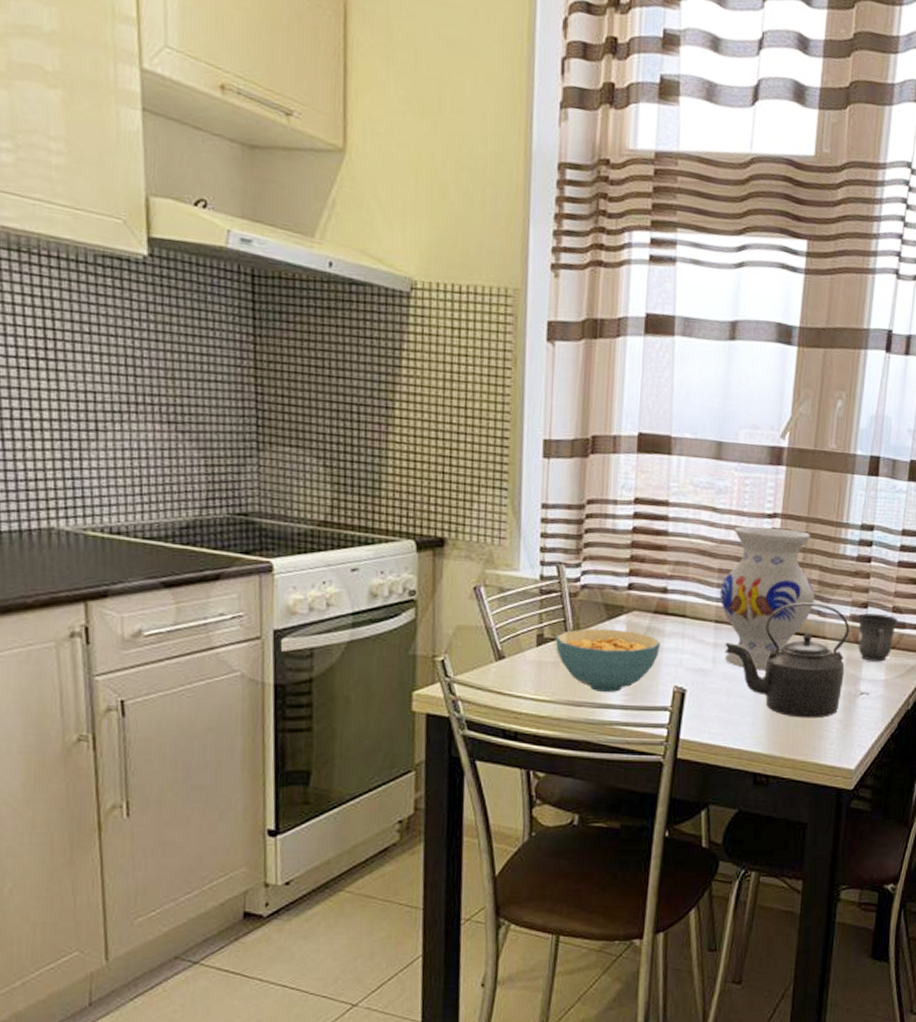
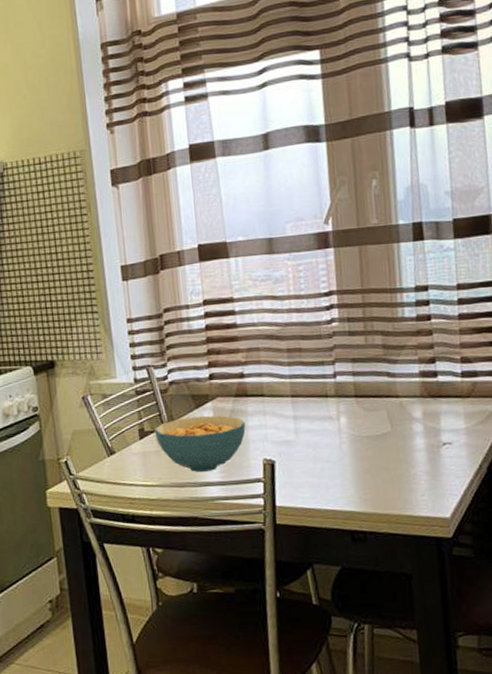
vase: present [719,526,815,671] -> none [291,302,382,435]
kettle: present [724,602,850,719] -> none [304,365,424,475]
mug: present [857,613,898,662] -> none [427,366,468,412]

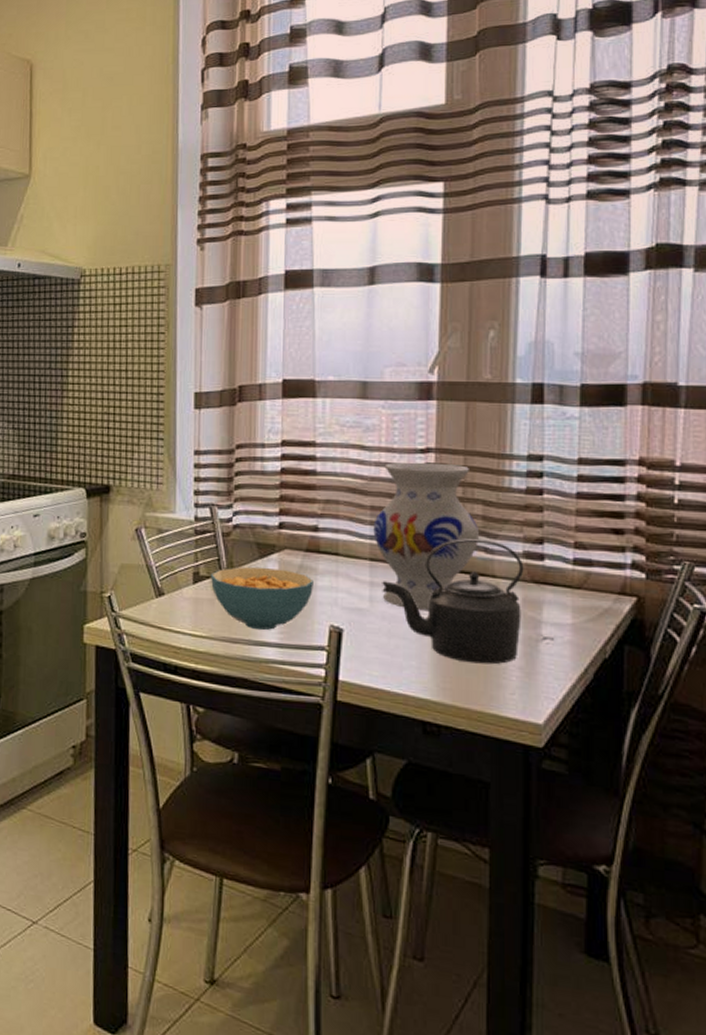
vase: none [291,302,382,435] -> present [373,462,480,611]
kettle: none [304,365,424,475] -> present [382,538,524,665]

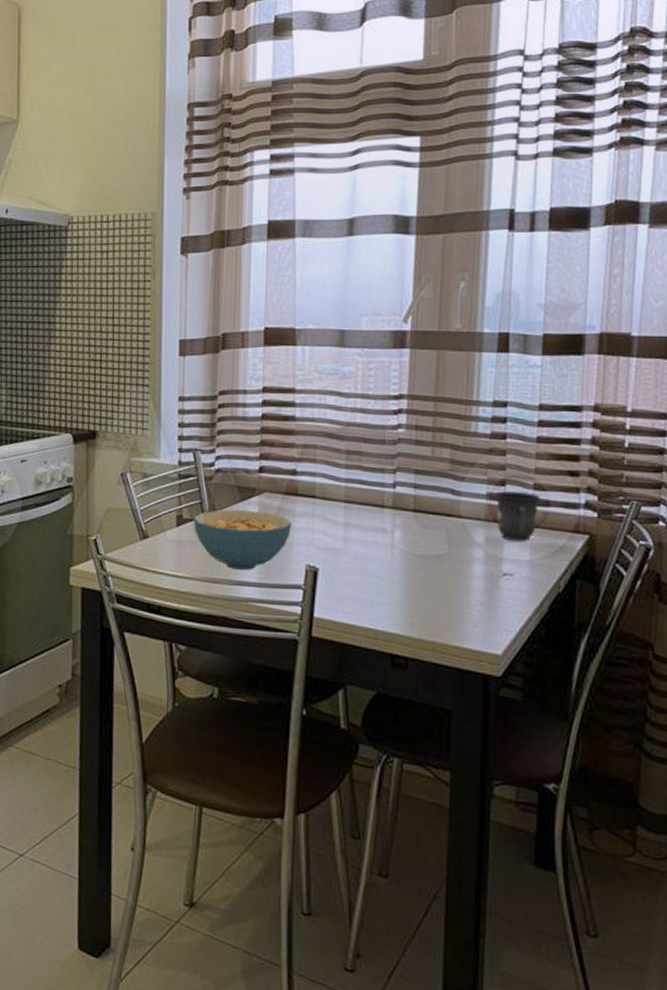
vase: present [373,462,480,611] -> none [348,408,448,550]
kettle: present [382,538,524,665] -> none [355,481,488,600]
mug: none [532,550,582,603] -> present [495,491,540,542]

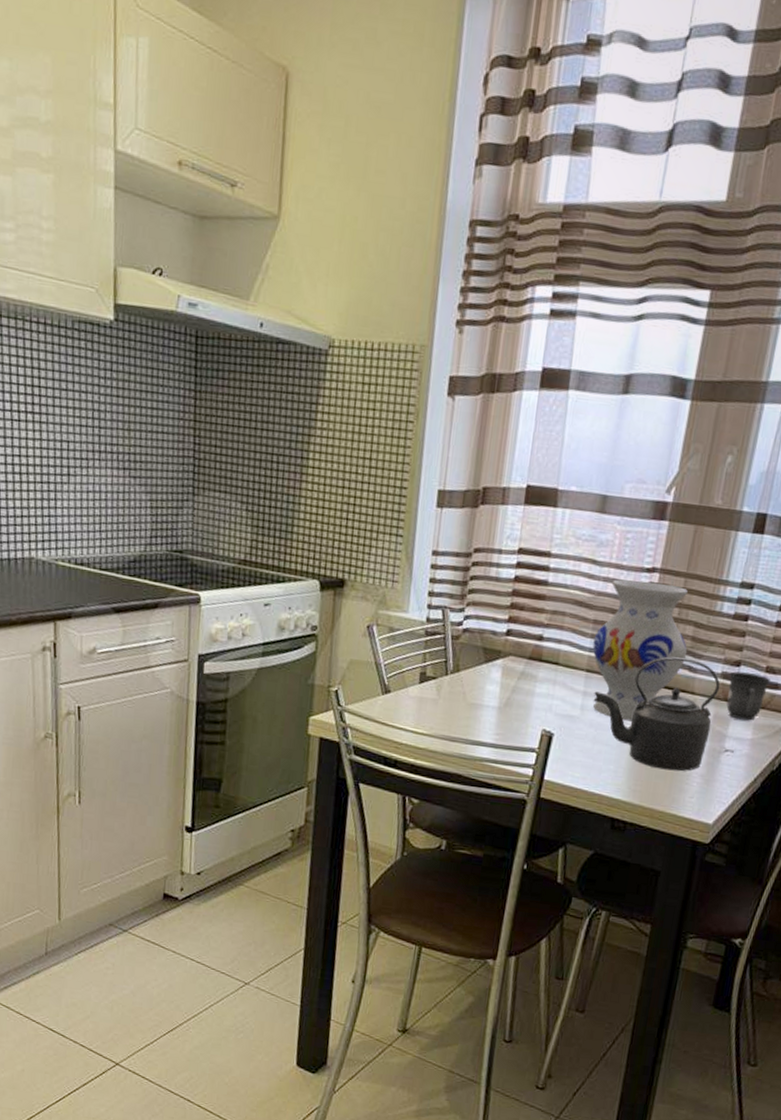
cereal bowl: present [193,509,291,571] -> none [436,670,533,731]
vase: none [348,408,448,550] -> present [592,579,688,721]
kettle: none [355,481,488,600] -> present [593,656,721,772]

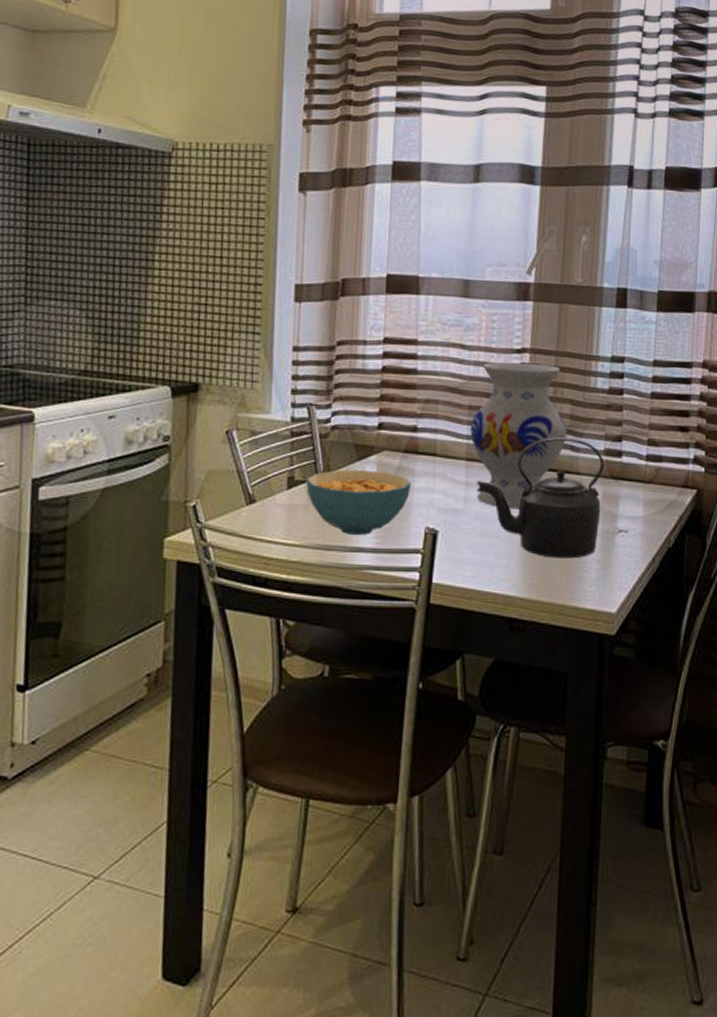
cereal bowl: none [436,670,533,731] -> present [305,469,411,536]
mug: present [726,671,771,721] -> none [612,447,653,497]

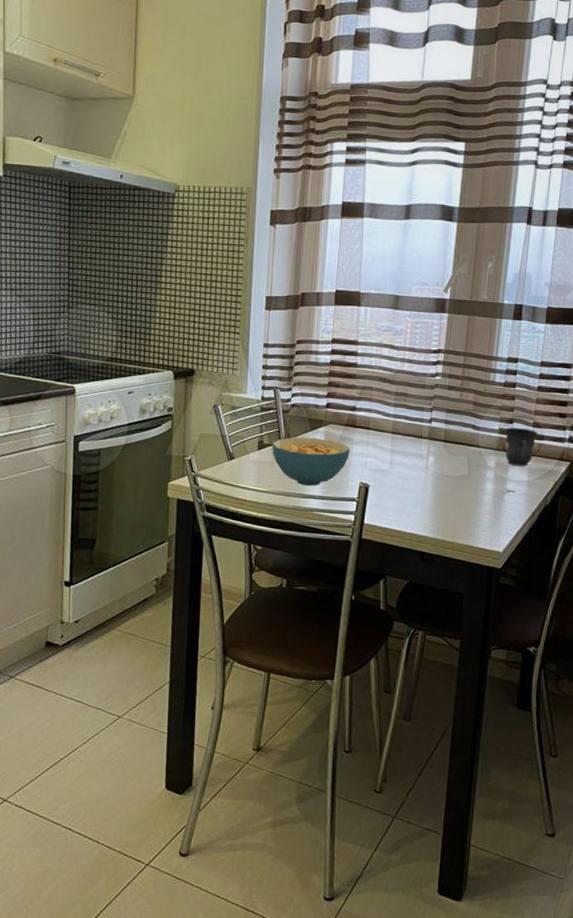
vase: present [470,361,567,509] -> none [396,359,471,472]
kettle: present [476,437,605,559] -> none [399,418,499,510]
mug: none [612,447,653,497] -> present [505,427,537,466]

